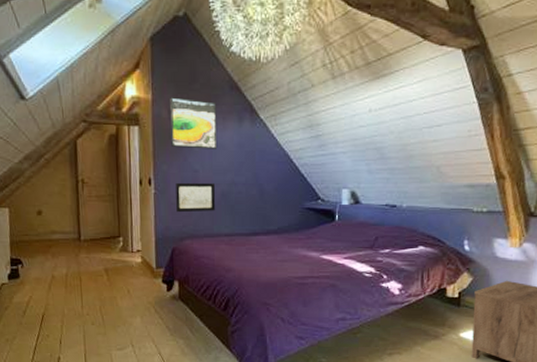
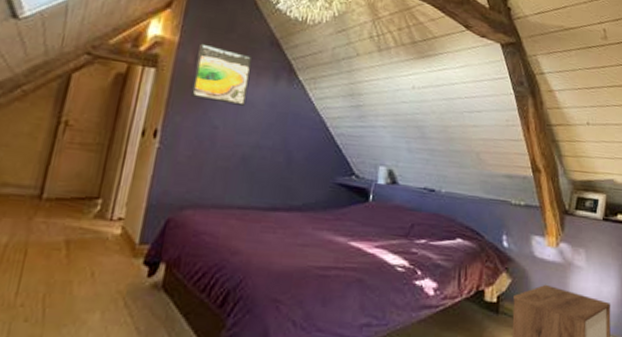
wall art: present [176,183,215,213] -> none [182,139,235,177]

